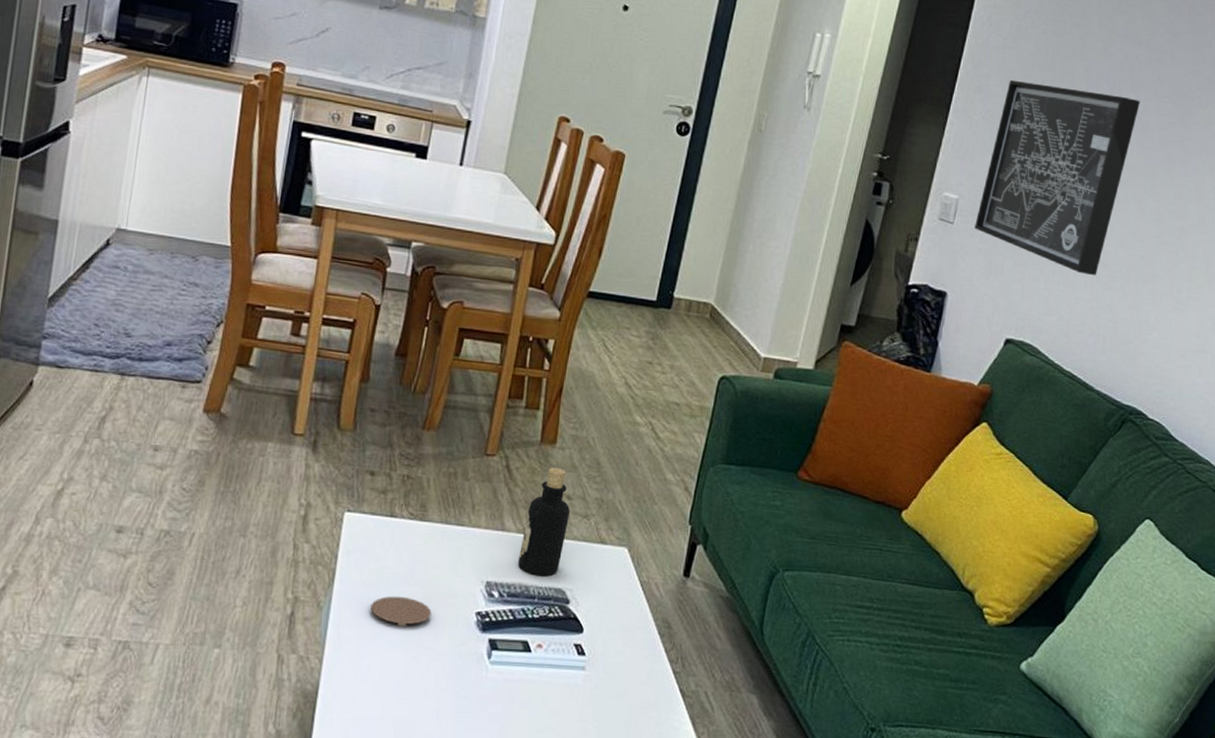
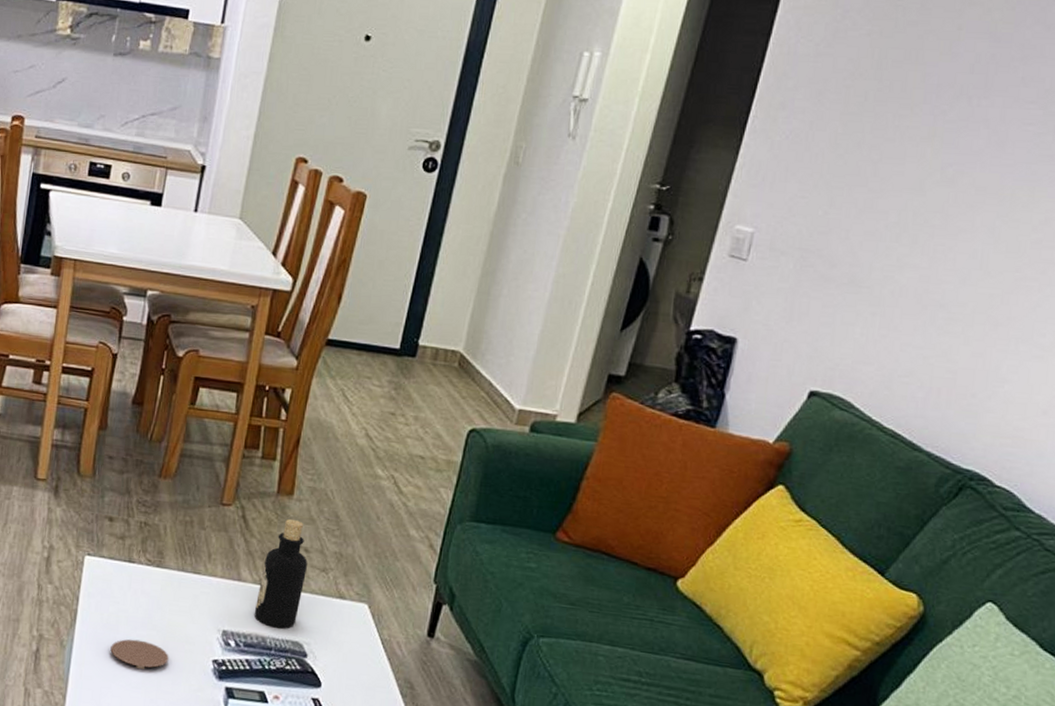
wall art: present [975,79,1140,276] -> none [773,92,996,319]

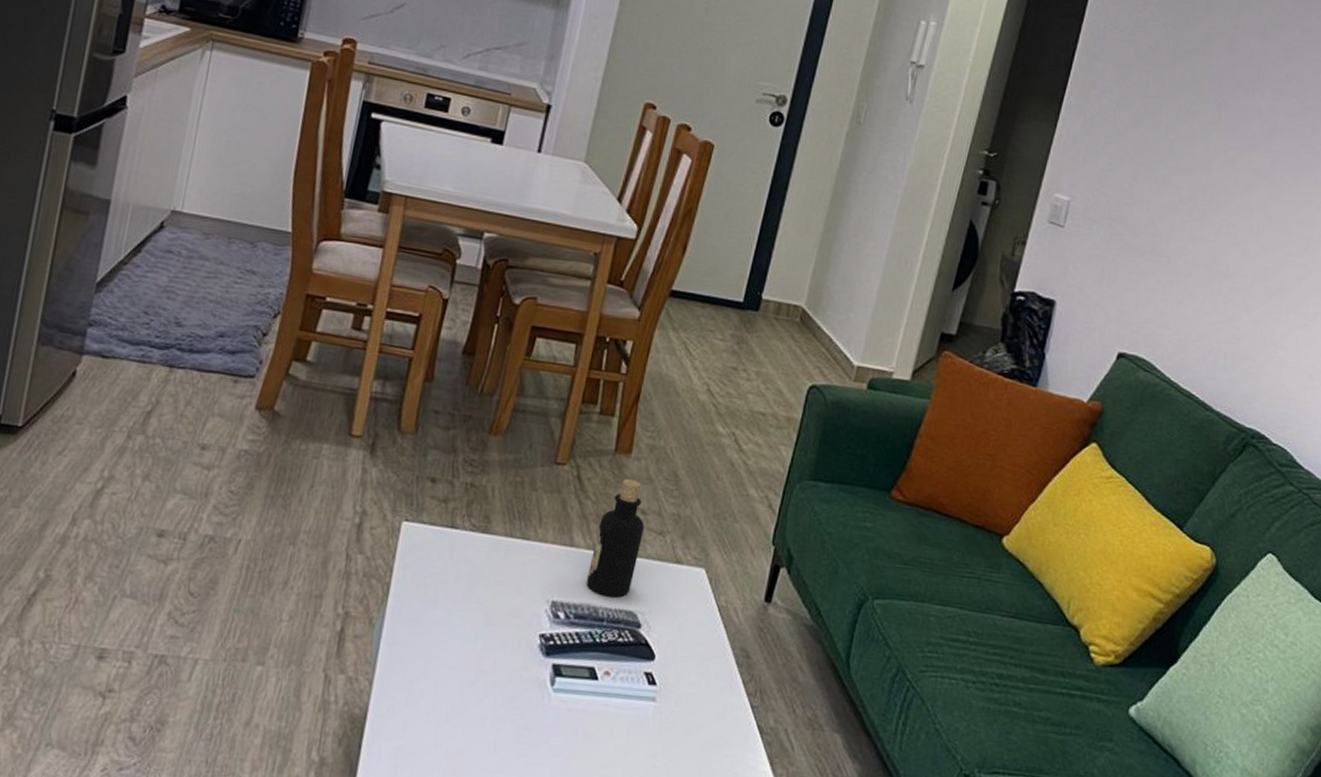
coaster: present [110,639,169,669] -> none [426,614,492,647]

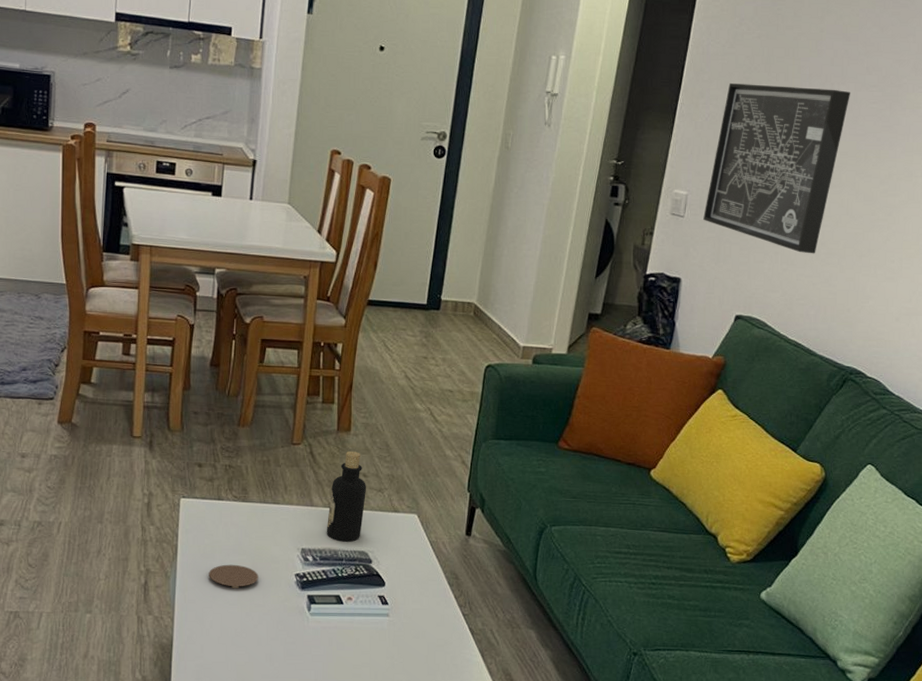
coaster: none [426,614,492,647] -> present [209,564,259,588]
wall art: none [1087,74,1267,288] -> present [703,82,850,254]

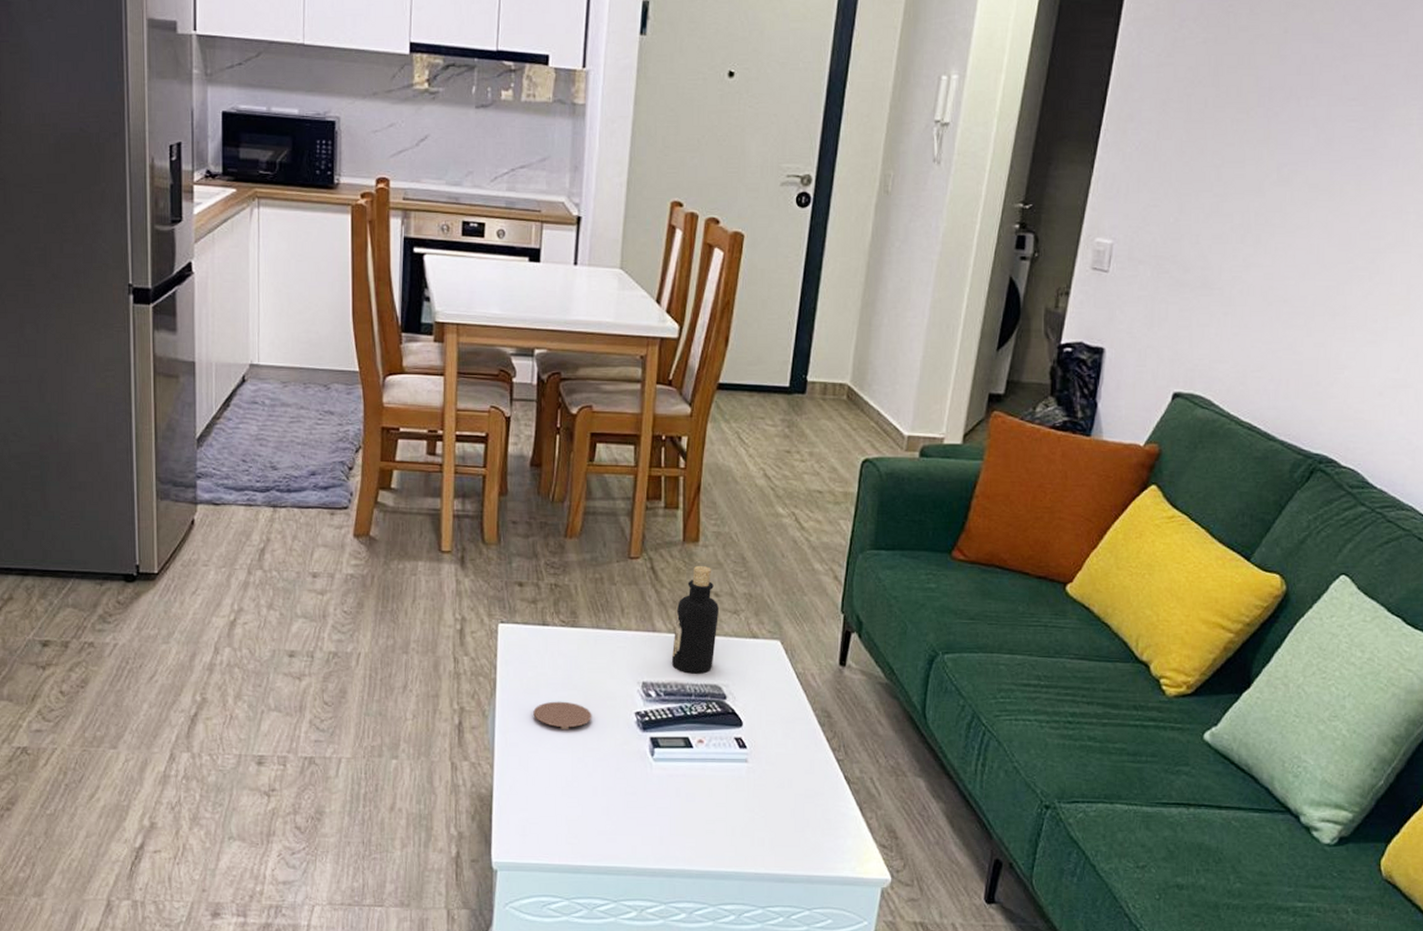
wall art: present [703,82,850,254] -> none [1133,101,1322,314]

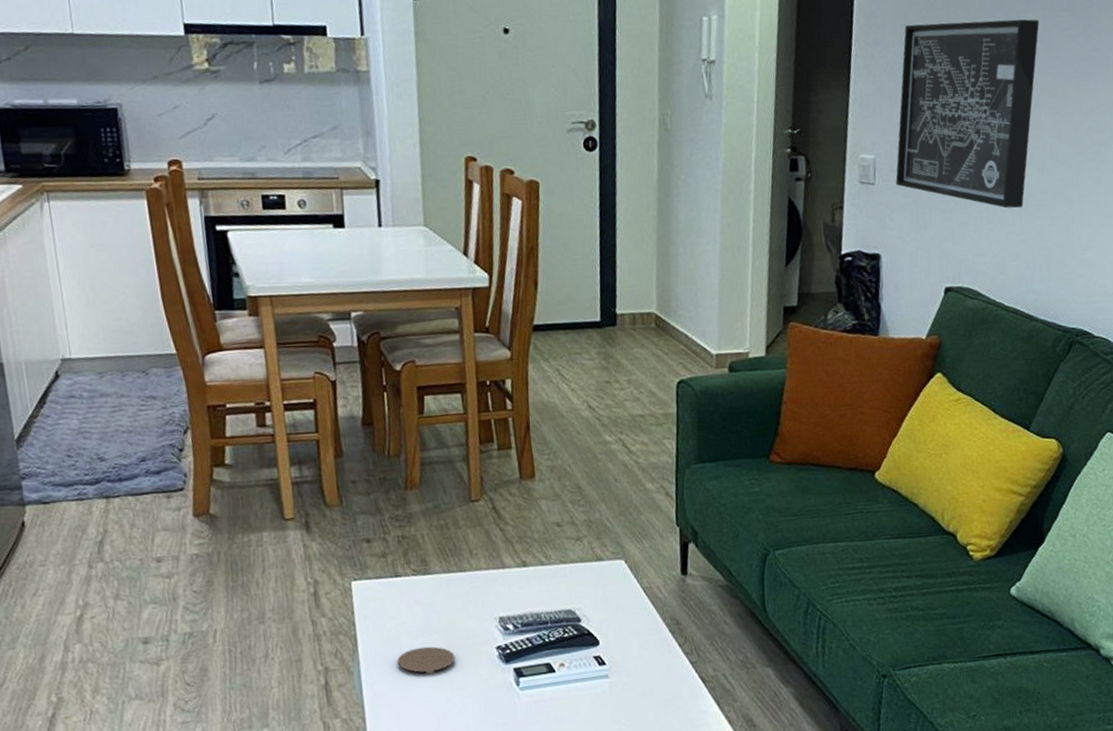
bottle: present [671,565,718,674] -> none [522,499,564,603]
wall art: none [1133,101,1322,314] -> present [895,19,1039,209]

